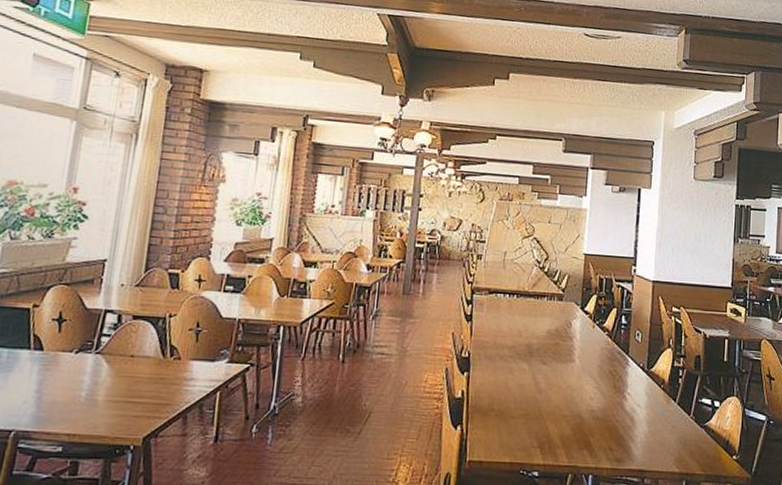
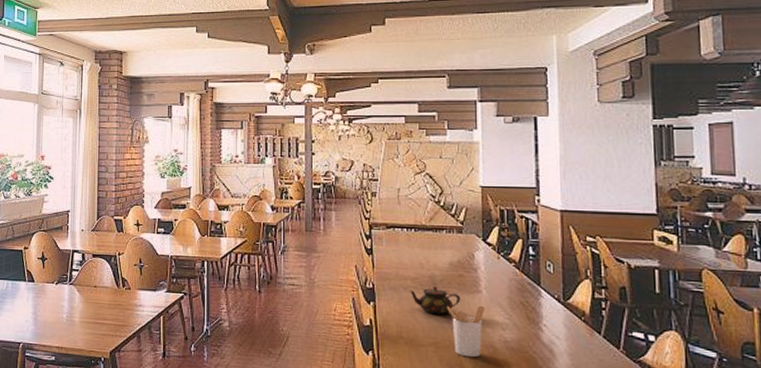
teapot: none [506,355,555,384] -> present [410,286,461,314]
utensil holder: none [540,374,576,429] -> present [447,305,485,358]

